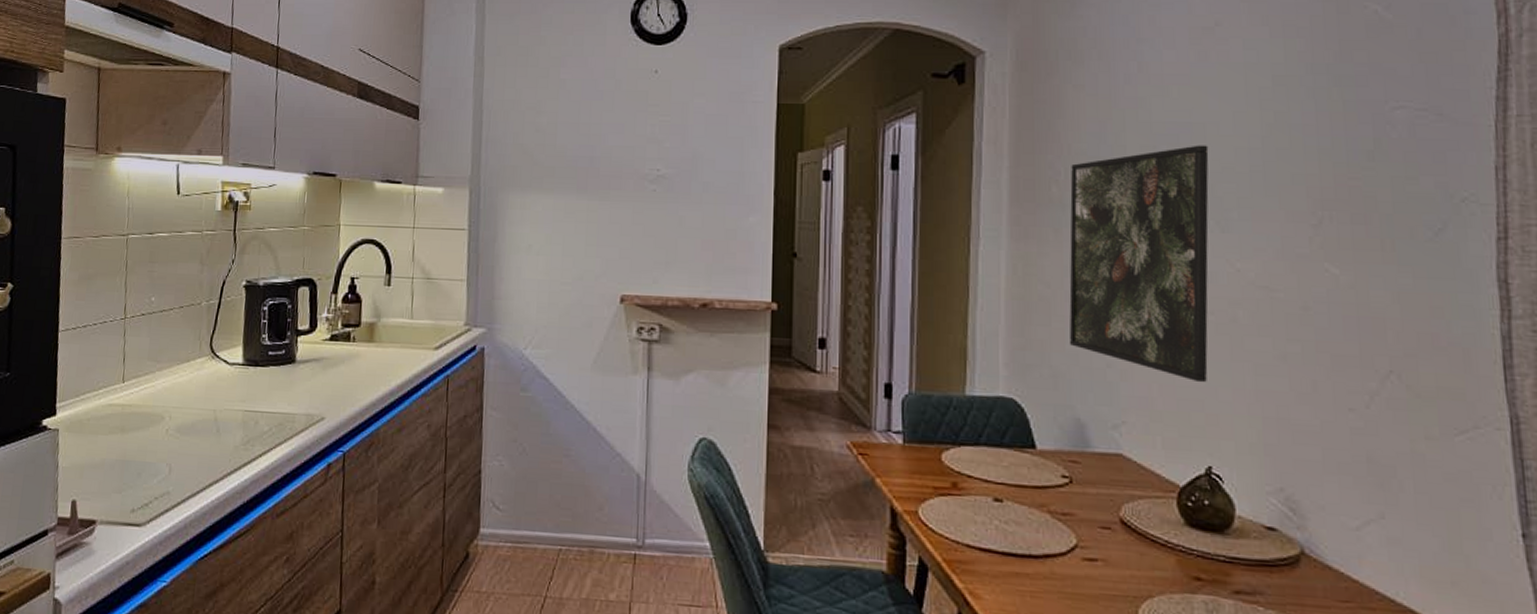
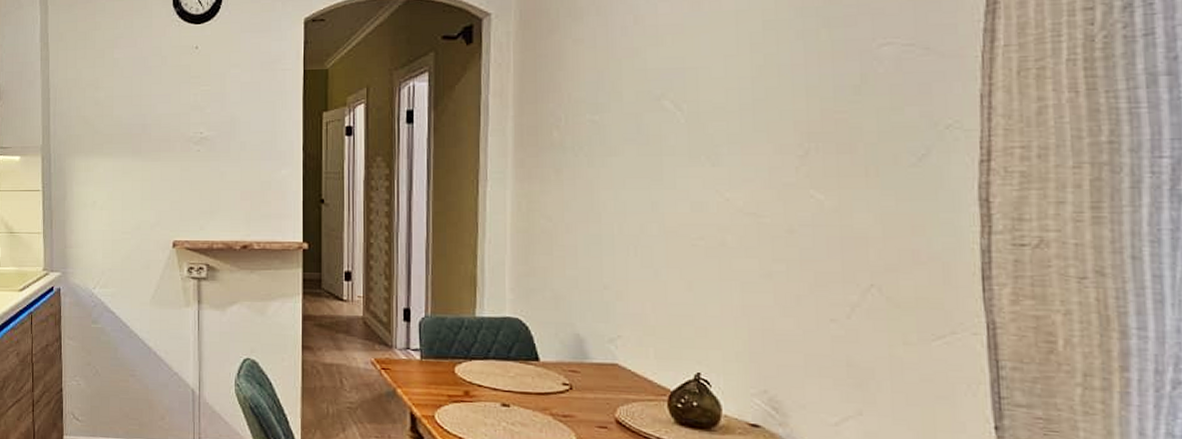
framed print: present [1069,145,1209,383] -> none [569,88,701,300]

